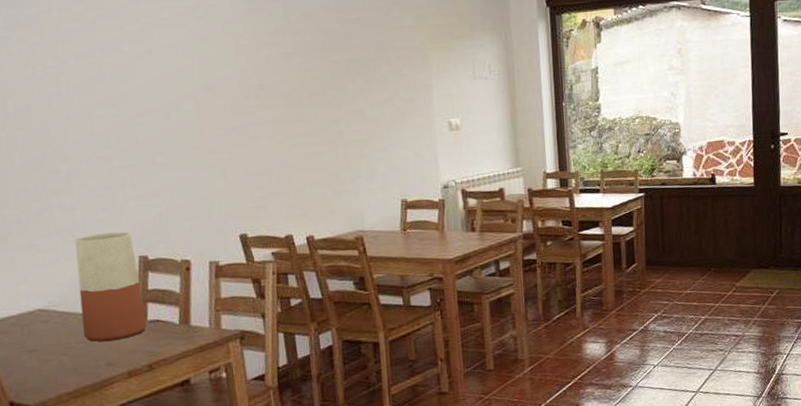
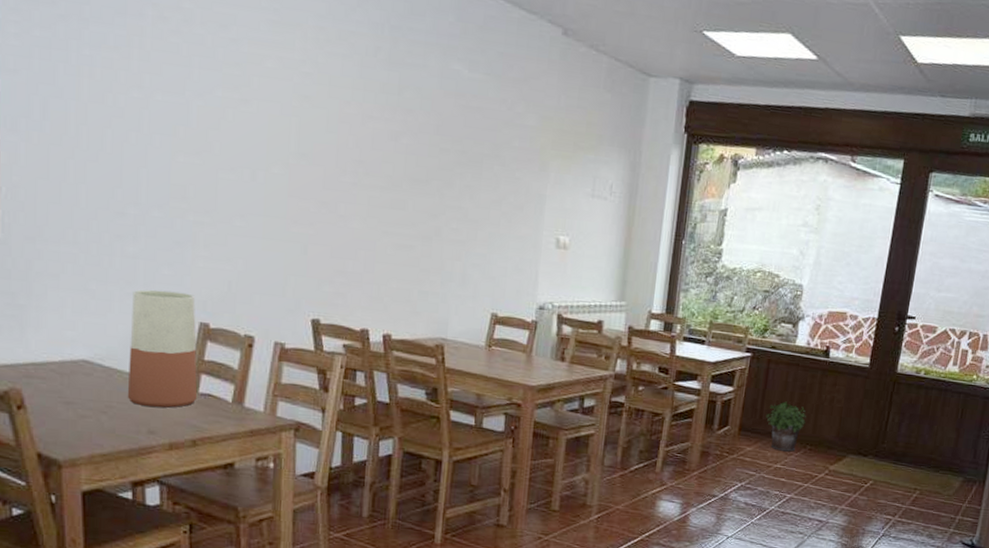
potted plant: none [668,231,706,278] -> present [765,401,806,452]

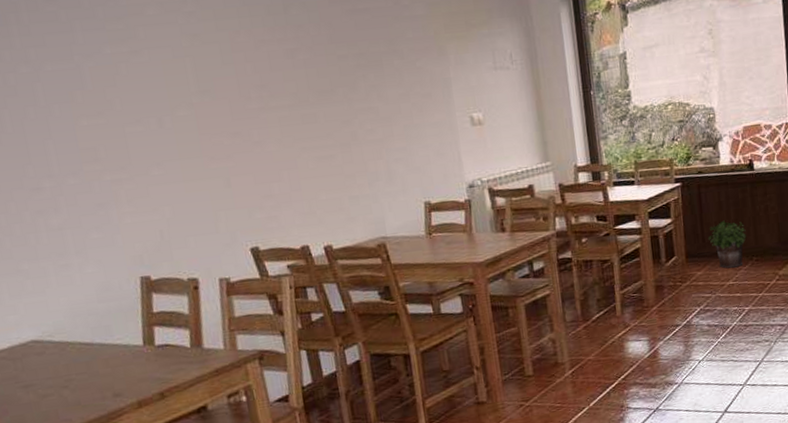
vase: present [128,289,198,408] -> none [66,251,155,372]

